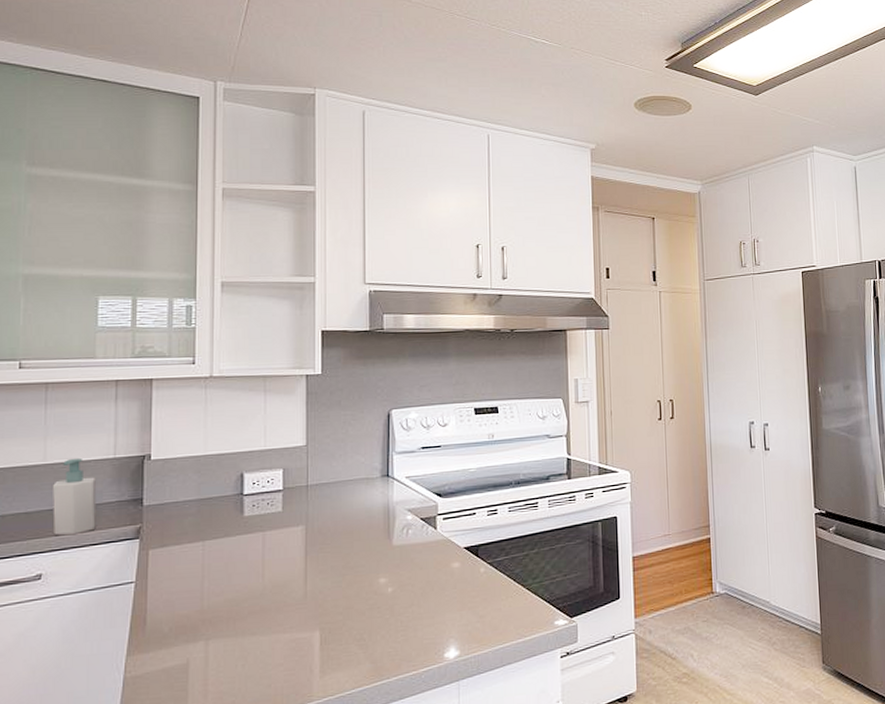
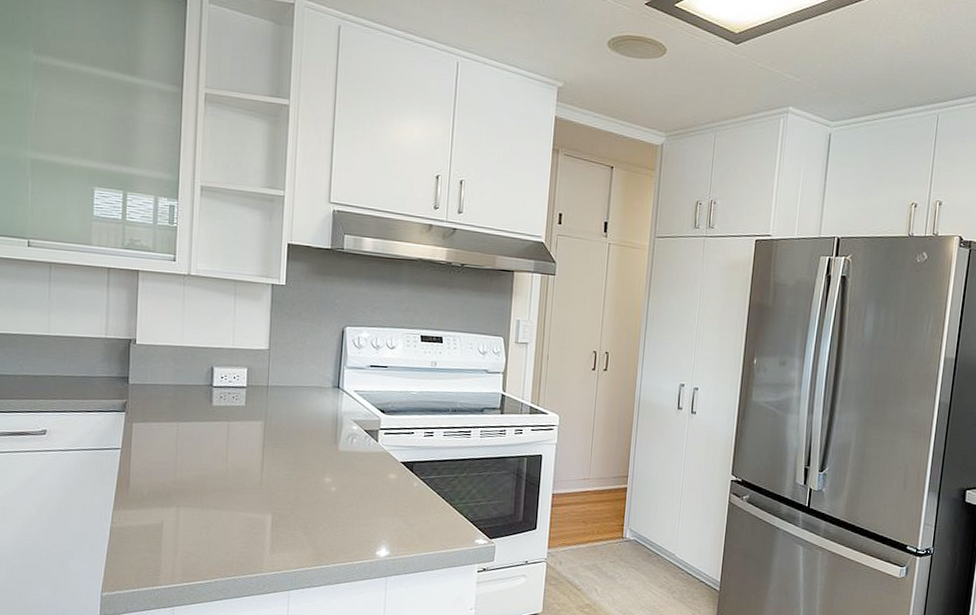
soap bottle: present [53,457,97,536] -> none [55,333,91,401]

